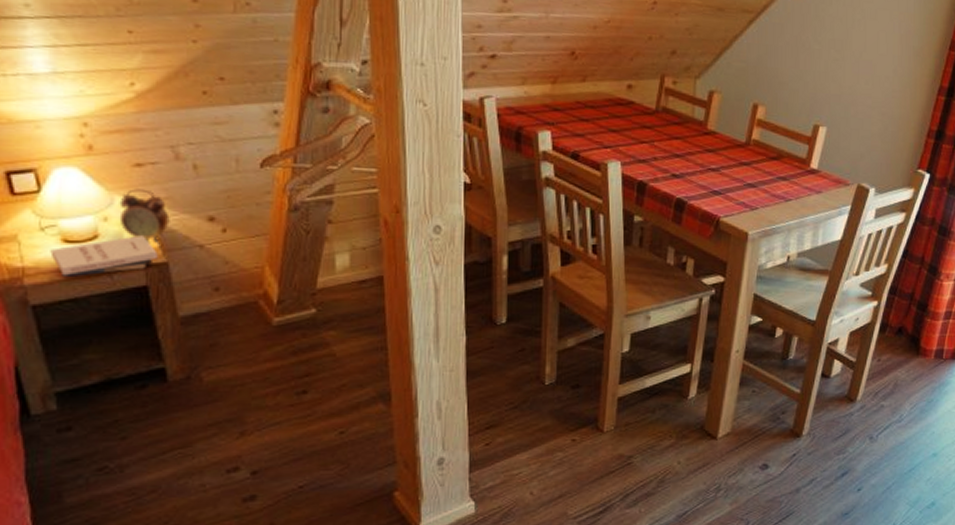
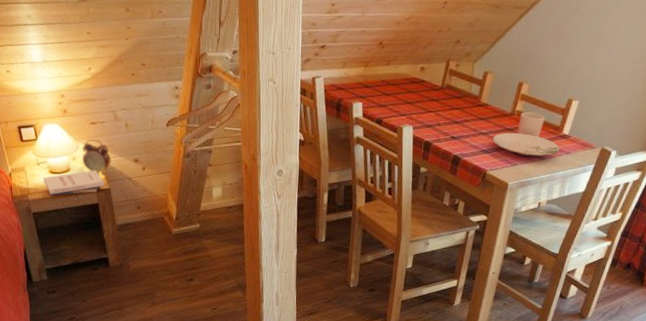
plate: none [724,167,809,198] -> present [492,132,560,157]
mug: none [755,141,787,173] -> present [517,112,545,137]

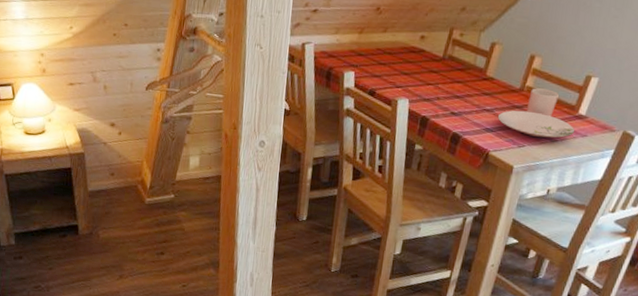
books: present [43,170,104,195] -> none [17,133,79,157]
alarm clock: present [82,139,111,174] -> none [57,100,88,138]

